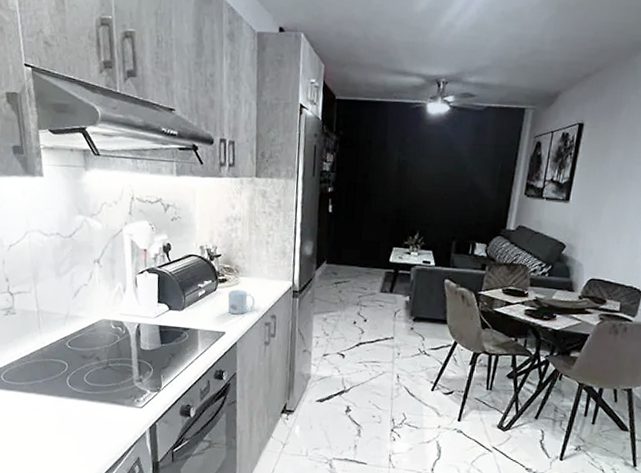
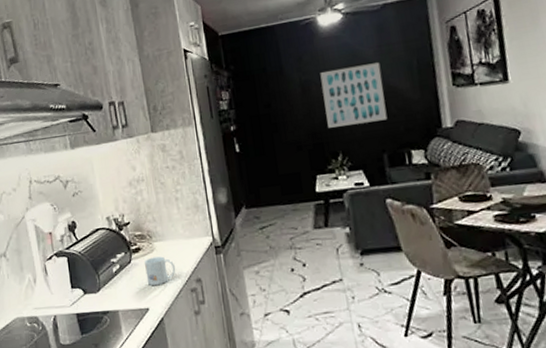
wall art: none [413,156,470,212] -> present [320,62,388,128]

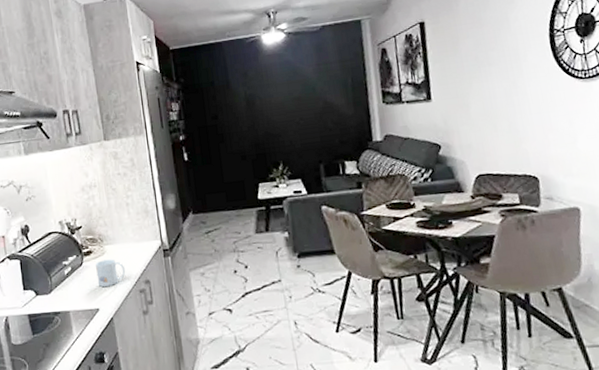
wall art: present [320,62,388,128] -> none [263,79,324,140]

